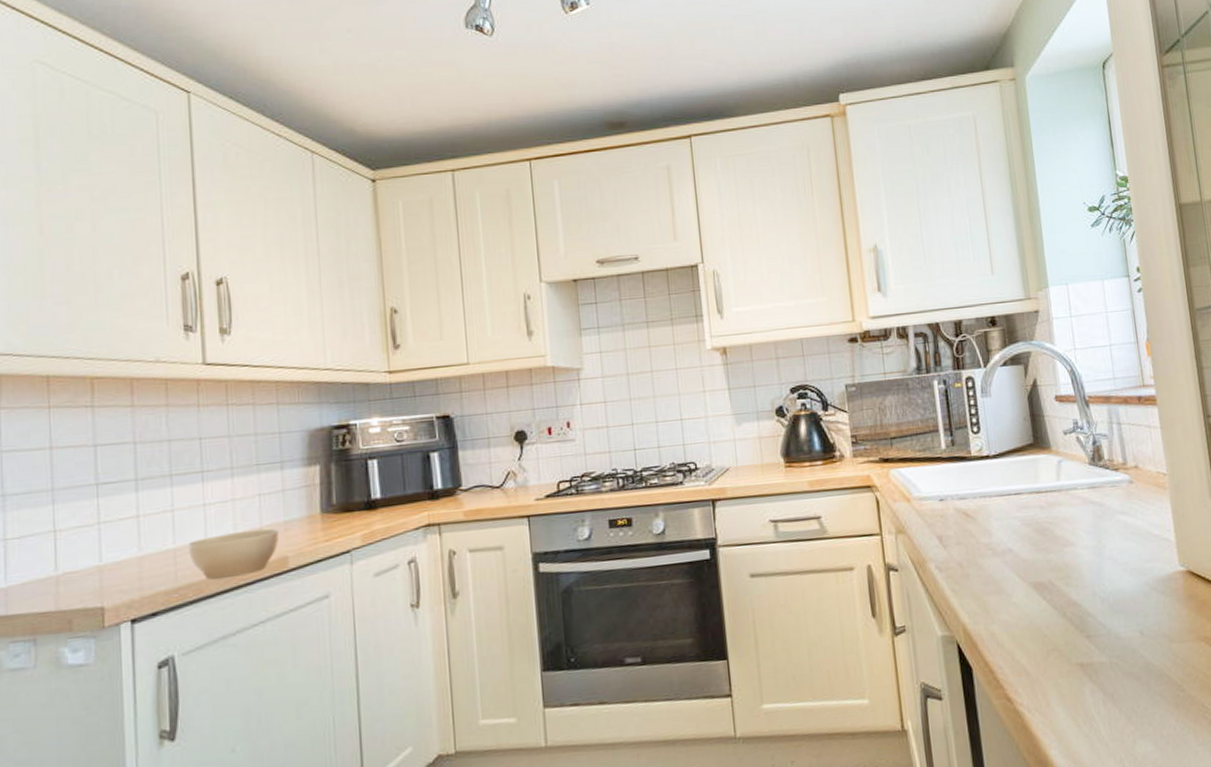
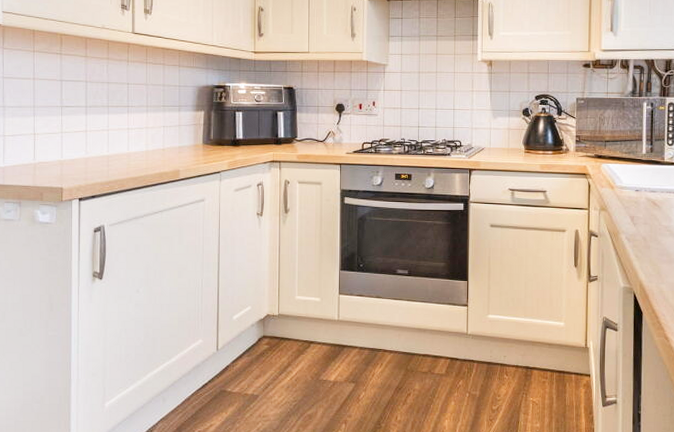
bowl: present [188,528,280,580] -> none [117,150,175,180]

